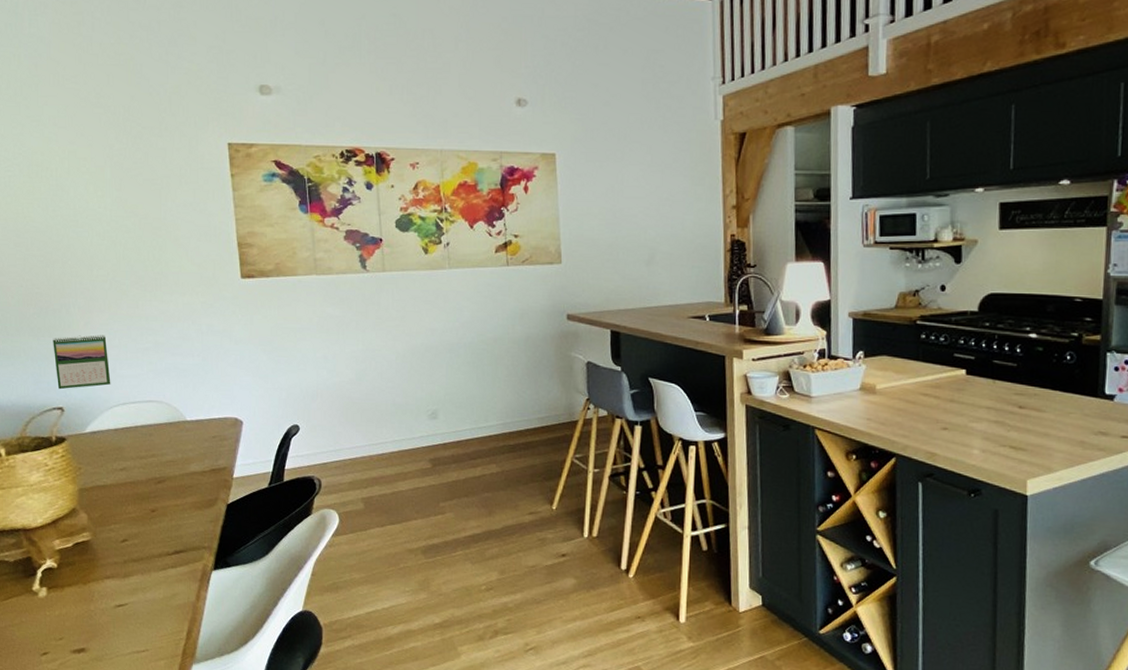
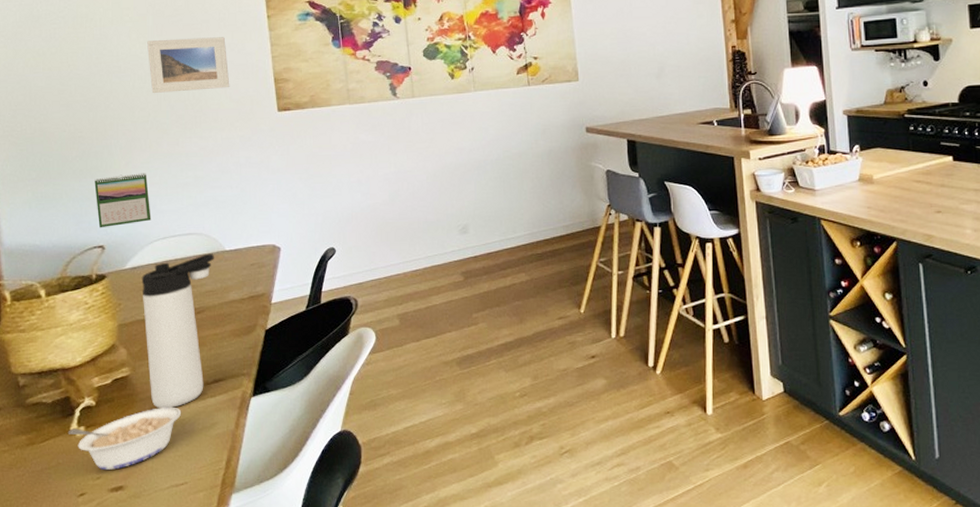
legume: none [30,574,143,632] -> present [67,406,182,471]
thermos bottle: none [101,422,176,576] -> present [141,253,215,409]
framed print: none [105,194,192,252] -> present [147,37,230,93]

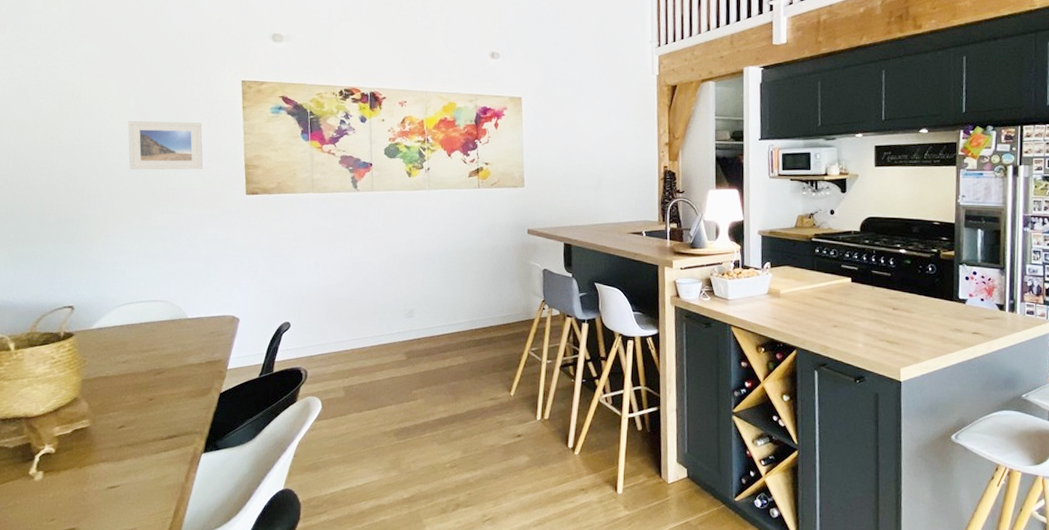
legume: present [67,406,182,471] -> none [26,458,136,513]
calendar: present [94,173,151,228] -> none [68,242,121,290]
thermos bottle: present [141,253,215,409] -> none [106,320,178,460]

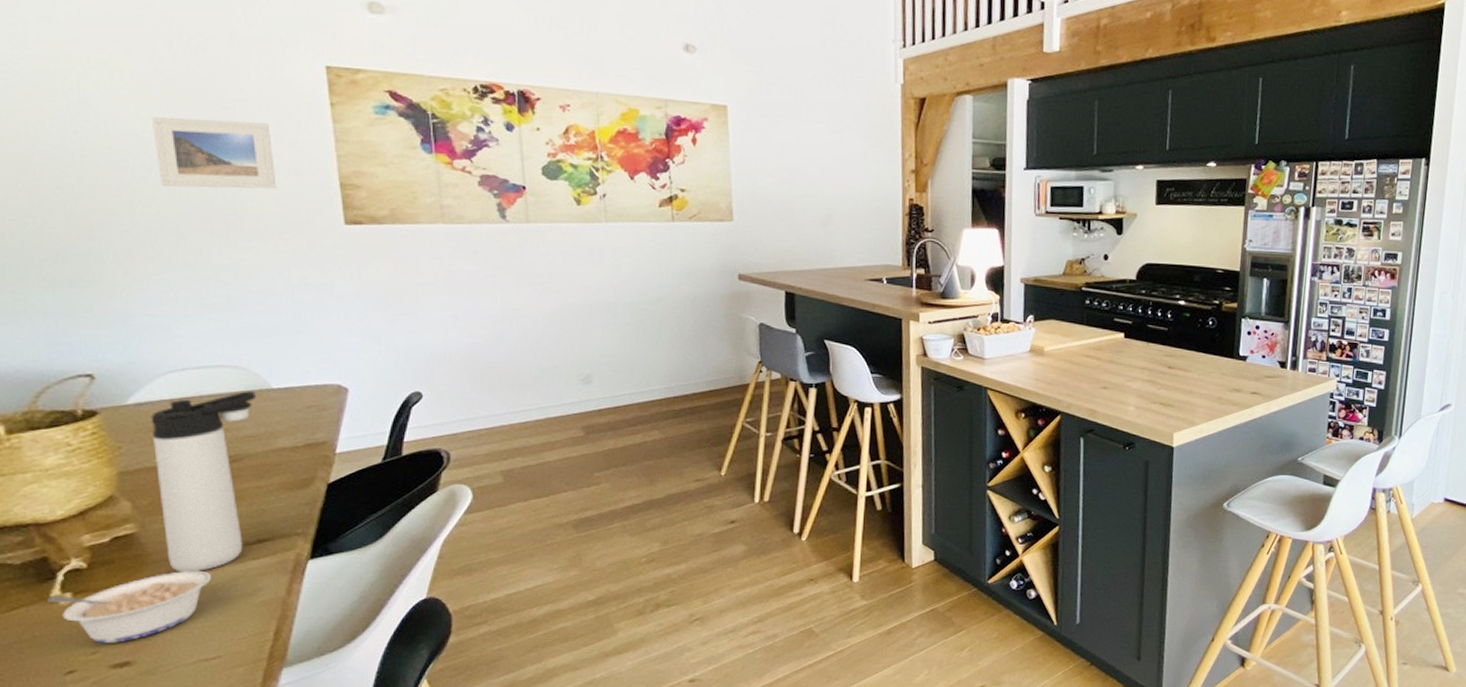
legume: none [26,458,136,513] -> present [46,570,212,644]
thermos bottle: none [106,320,178,460] -> present [151,391,257,573]

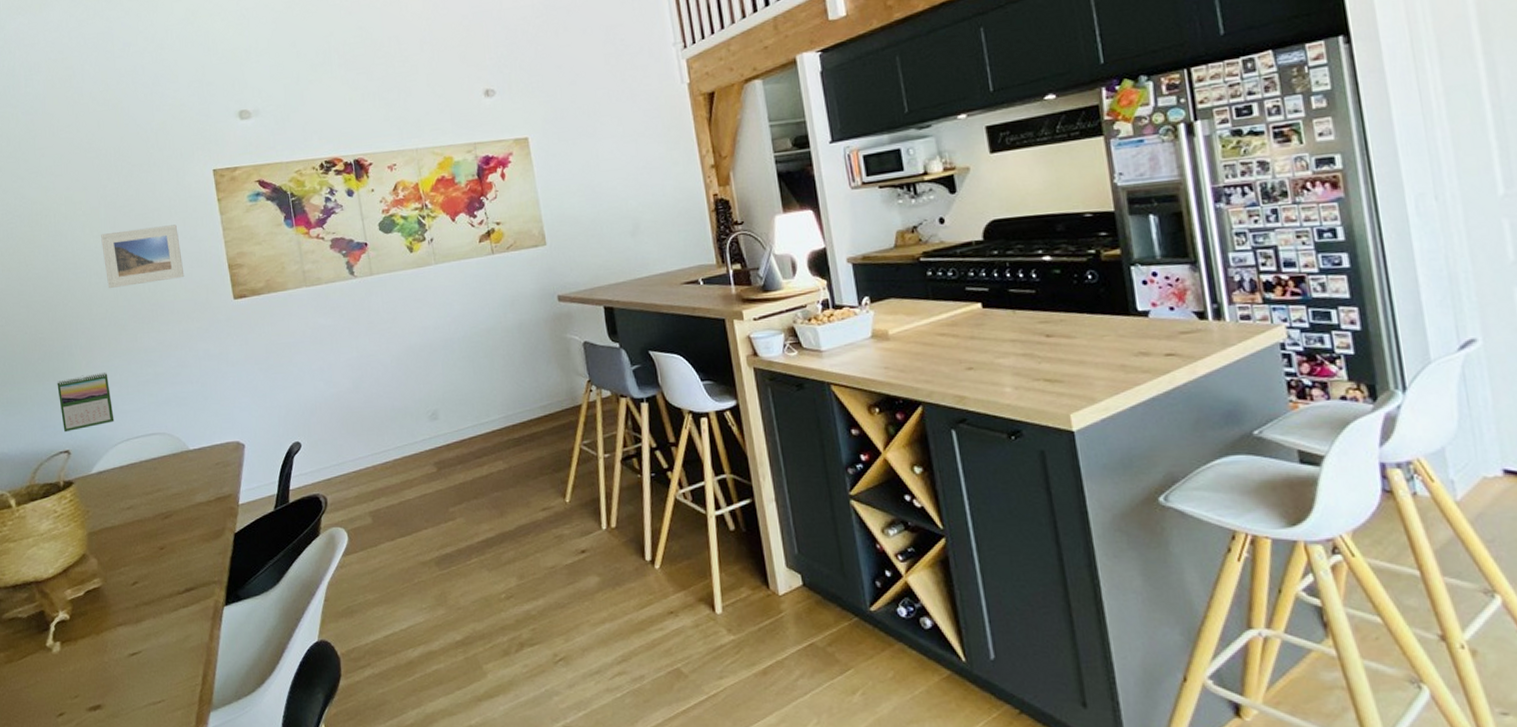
legume: present [46,570,212,644] -> none [44,619,155,689]
calendar: none [76,286,164,353] -> present [57,372,115,433]
thermos bottle: present [151,391,257,573] -> none [108,454,180,621]

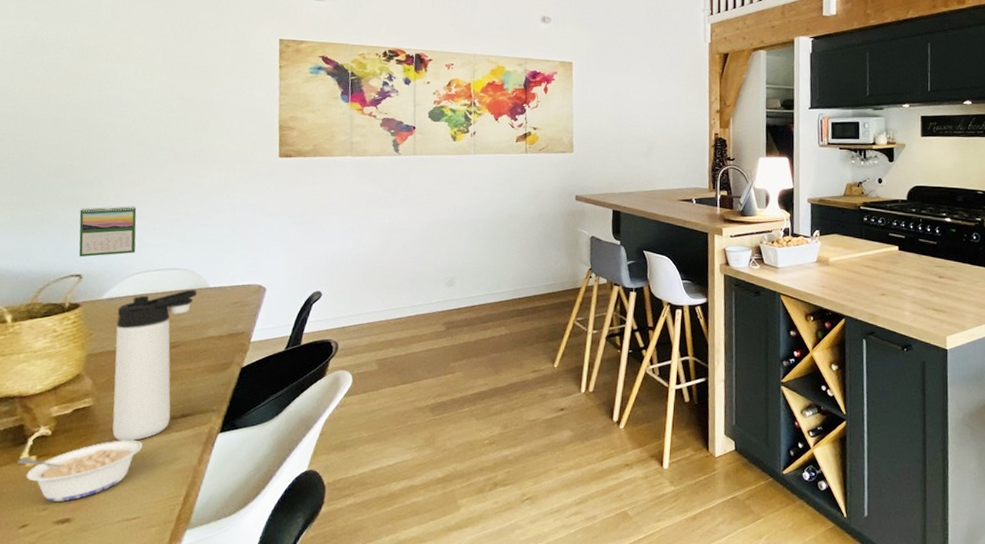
legume: none [44,619,155,689] -> present [17,439,144,502]
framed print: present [101,224,185,288] -> none [152,78,234,131]
thermos bottle: none [108,454,180,621] -> present [112,289,198,442]

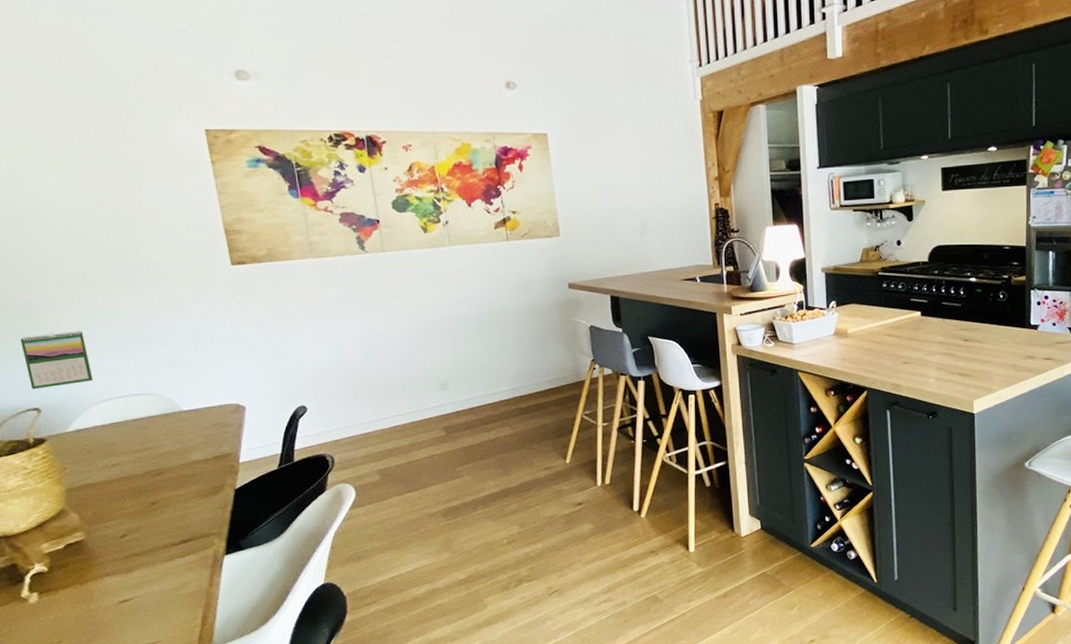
legume: present [17,439,144,502] -> none [18,568,148,635]
thermos bottle: present [112,289,198,442] -> none [88,414,172,571]

